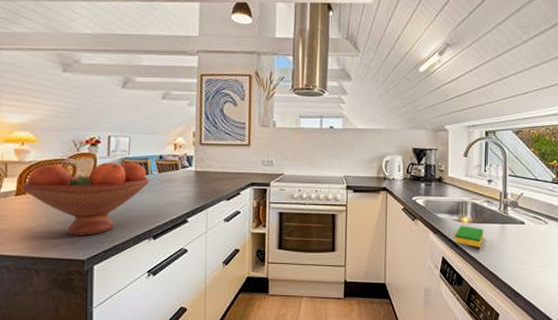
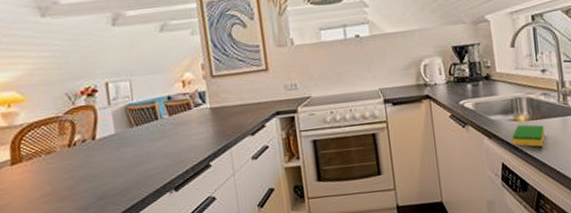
fruit bowl: present [21,161,150,236] -> none [15,107,162,201]

